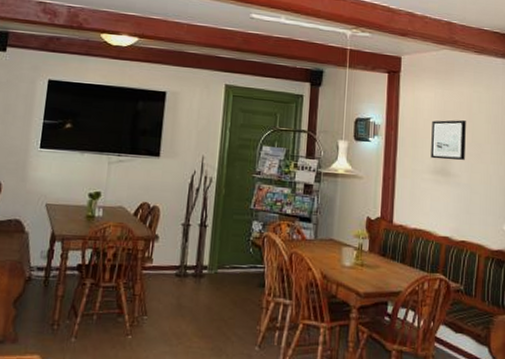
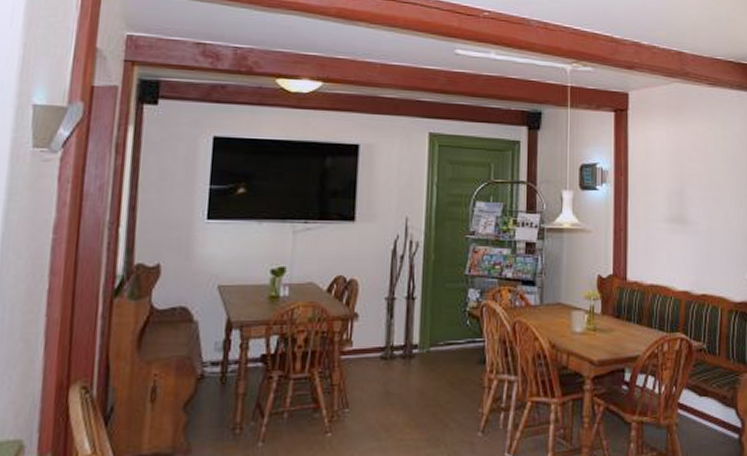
wall art: present [431,120,466,161] -> none [665,161,702,206]

